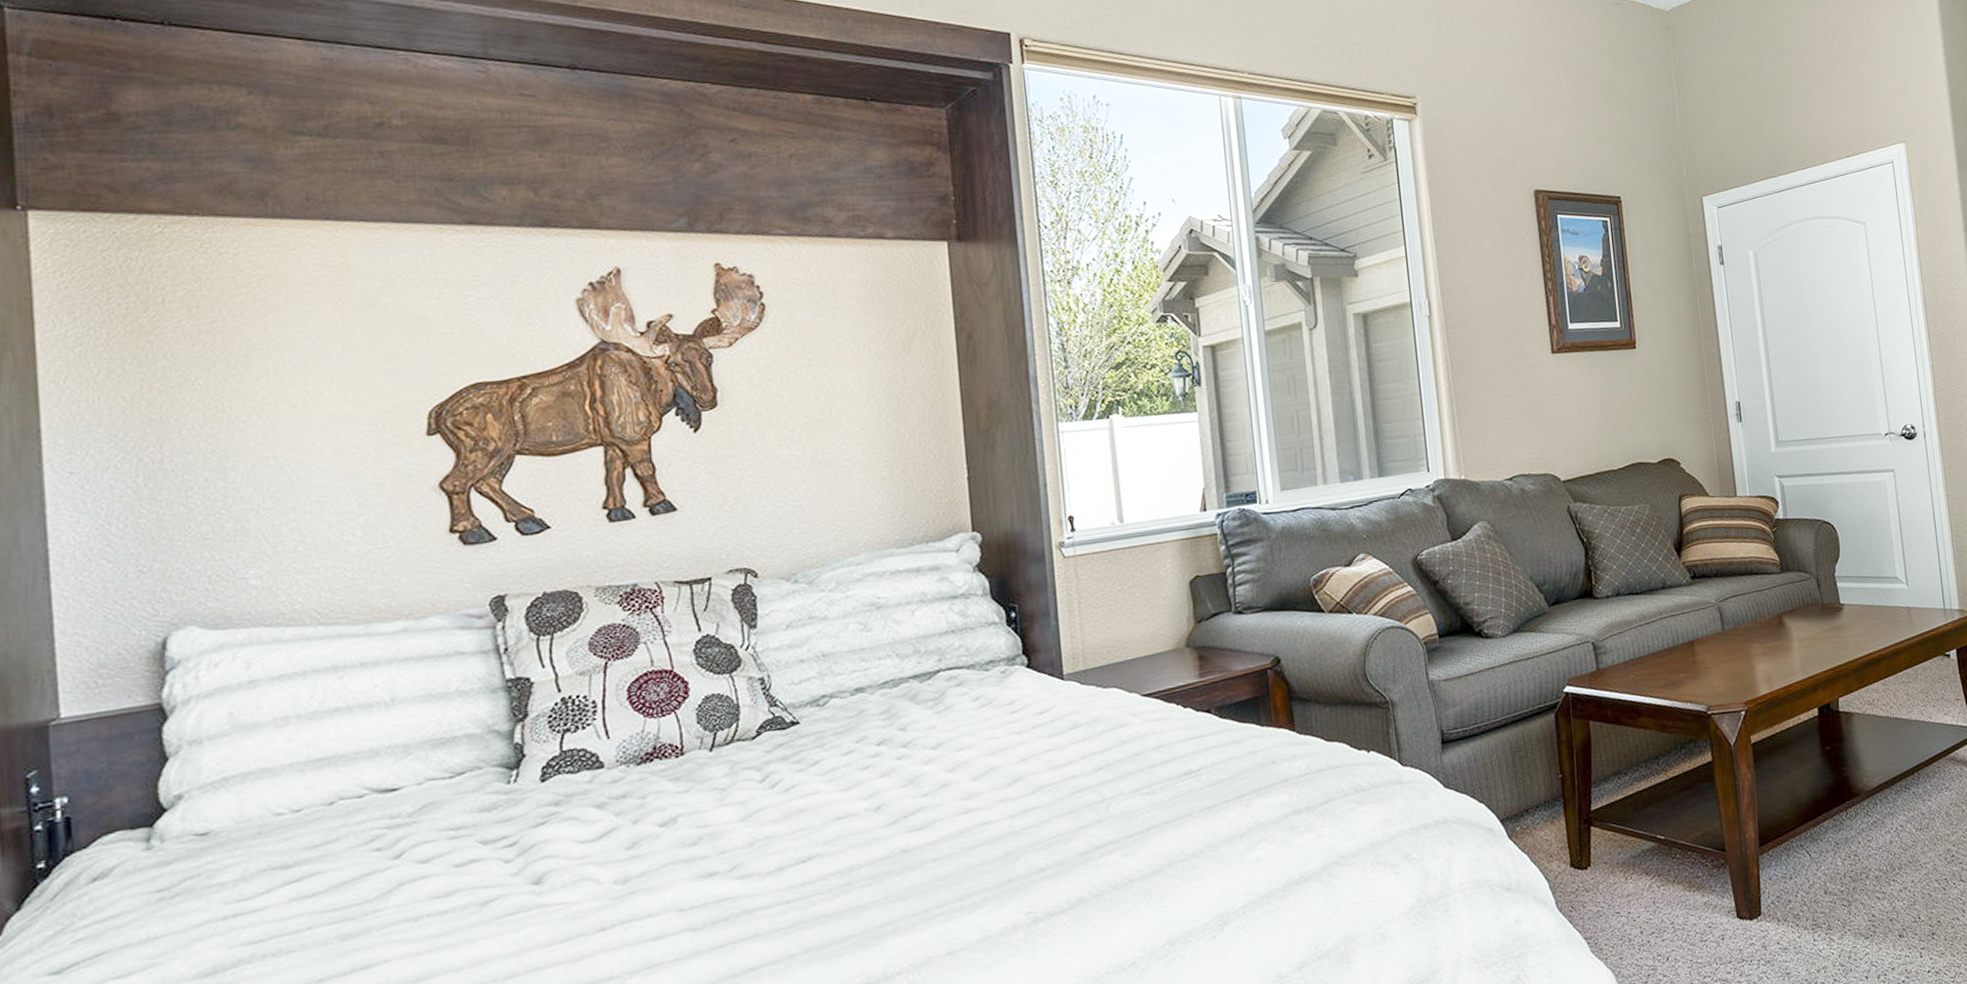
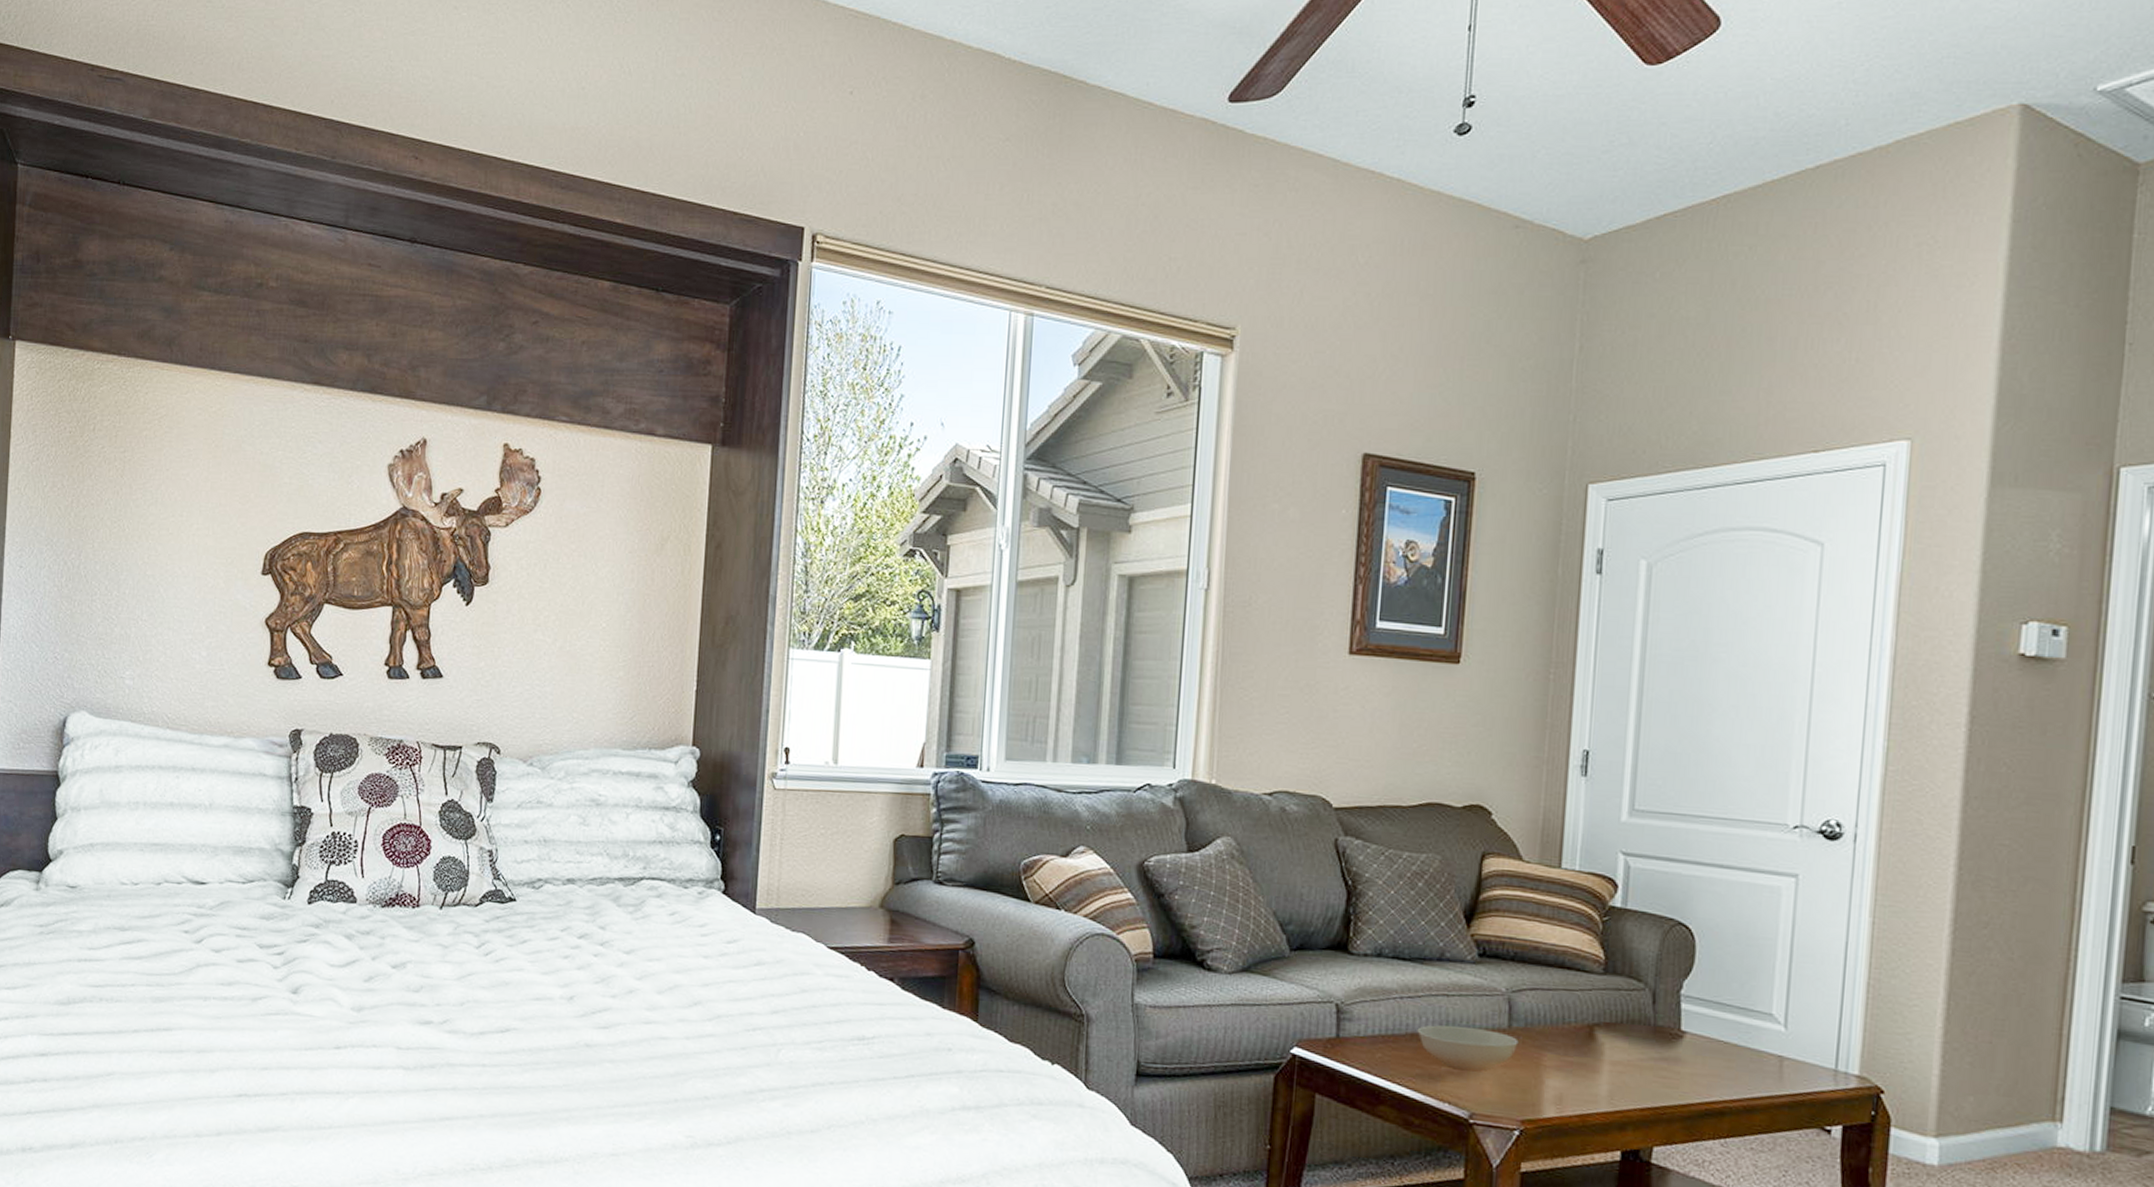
bowl: none [1656,636,1732,674] -> present [1417,1025,1519,1072]

